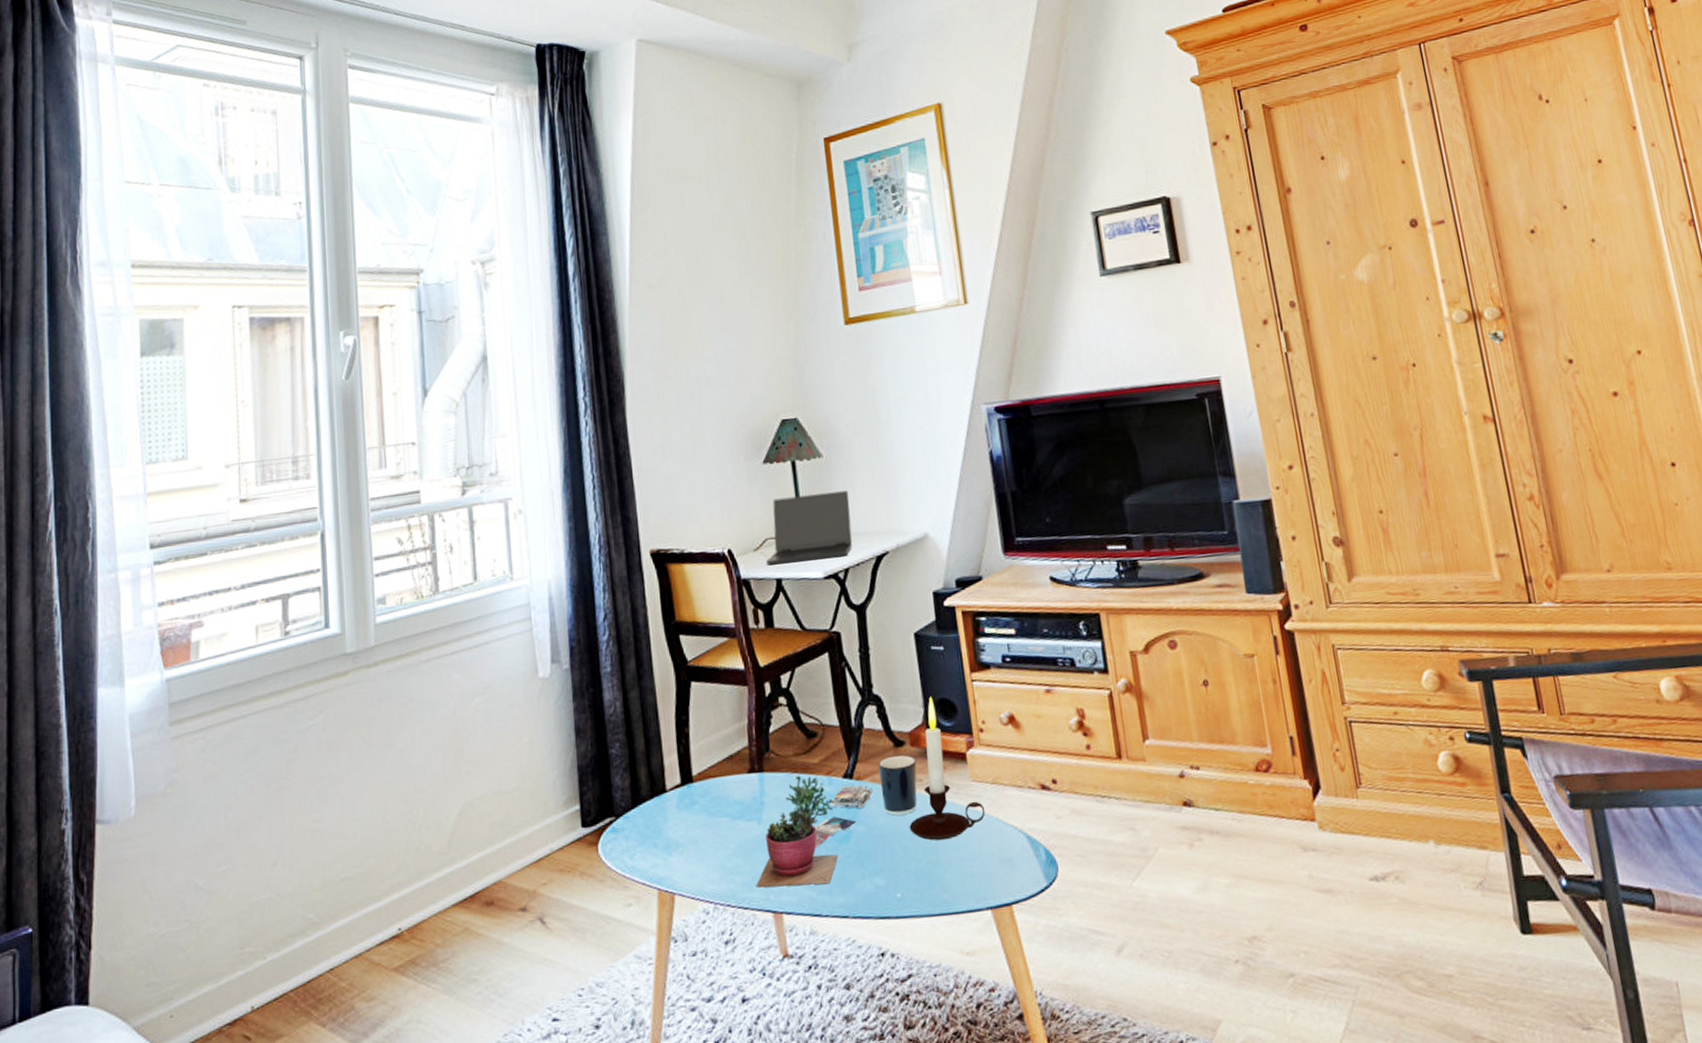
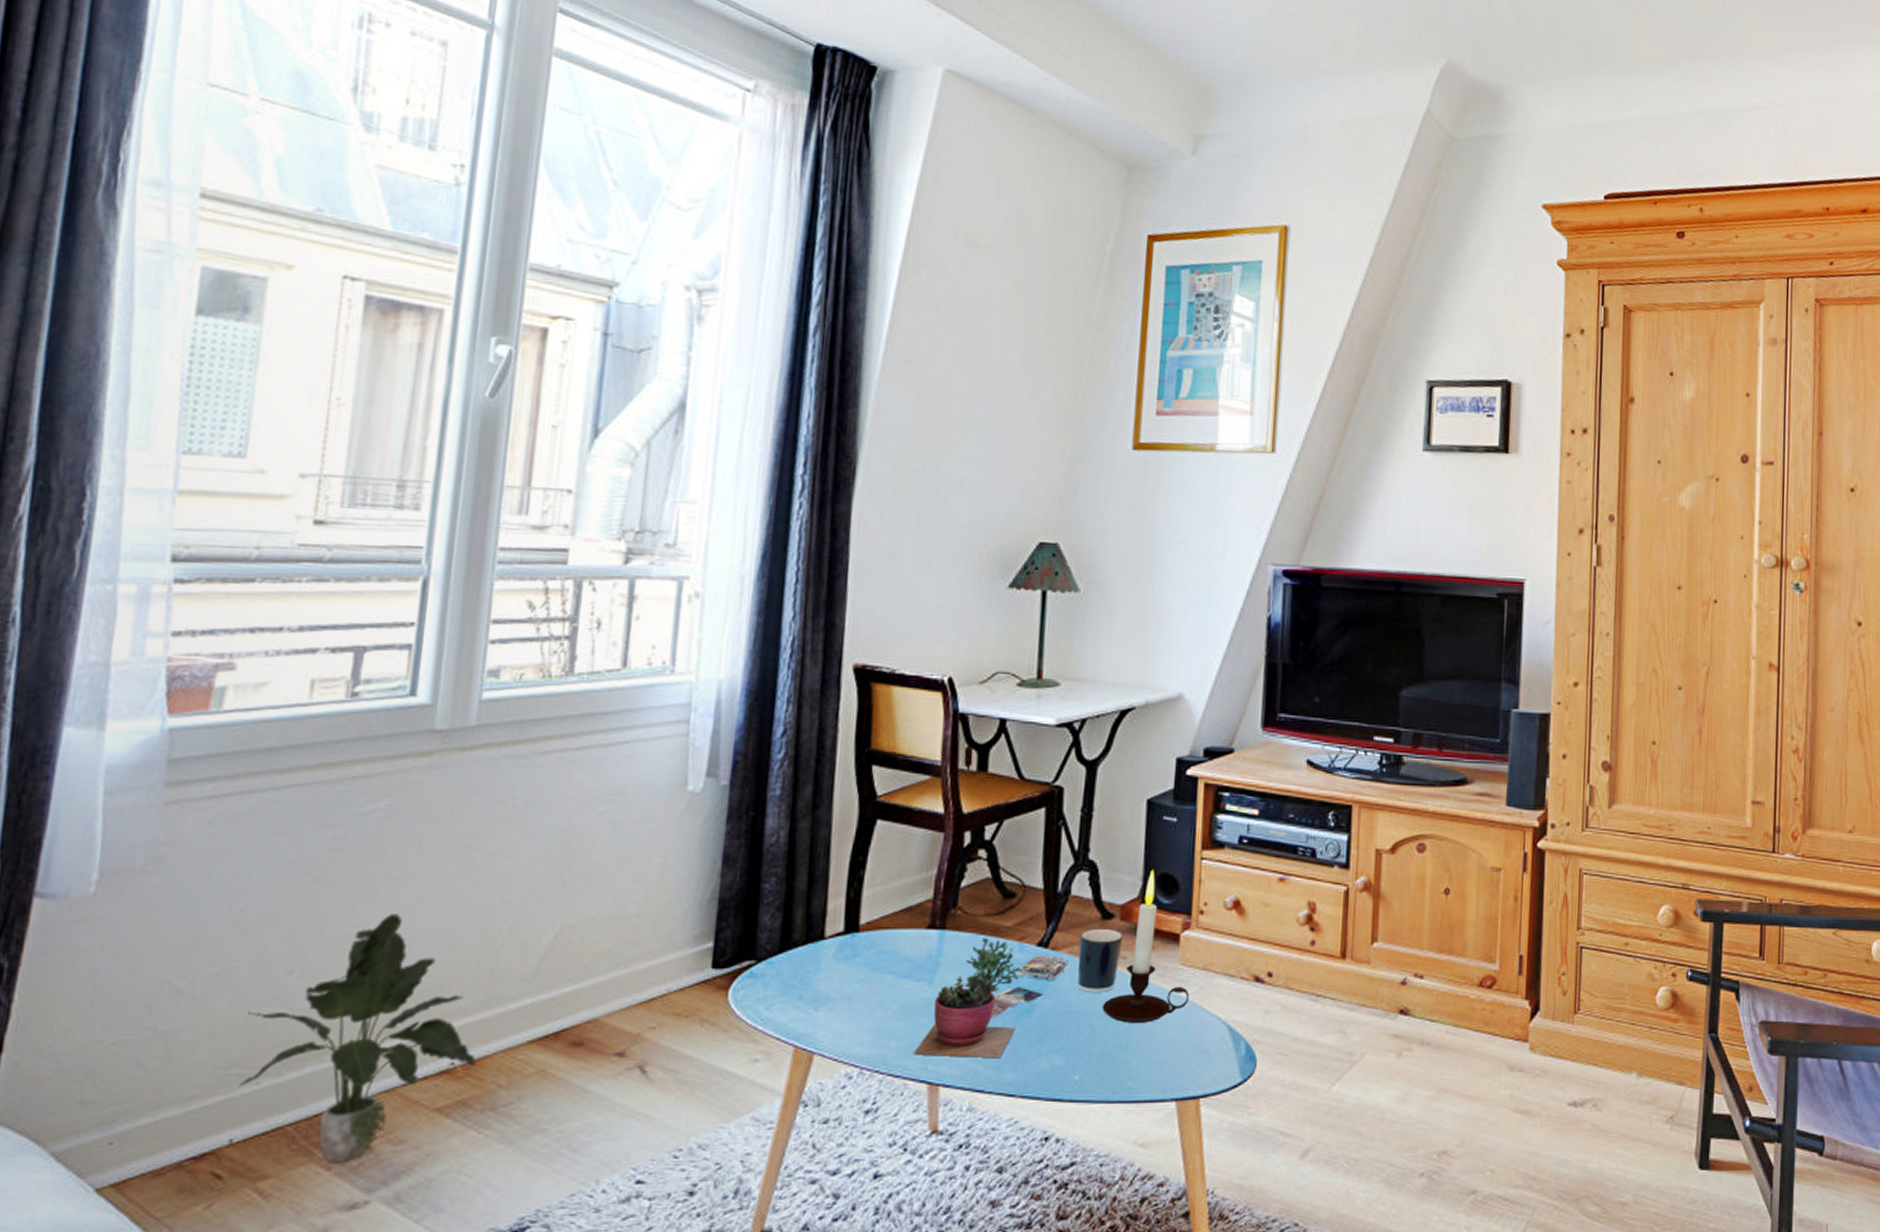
potted plant: none [250,807,416,1021] -> present [239,912,476,1163]
laptop: present [766,490,853,566] -> none [992,629,1102,706]

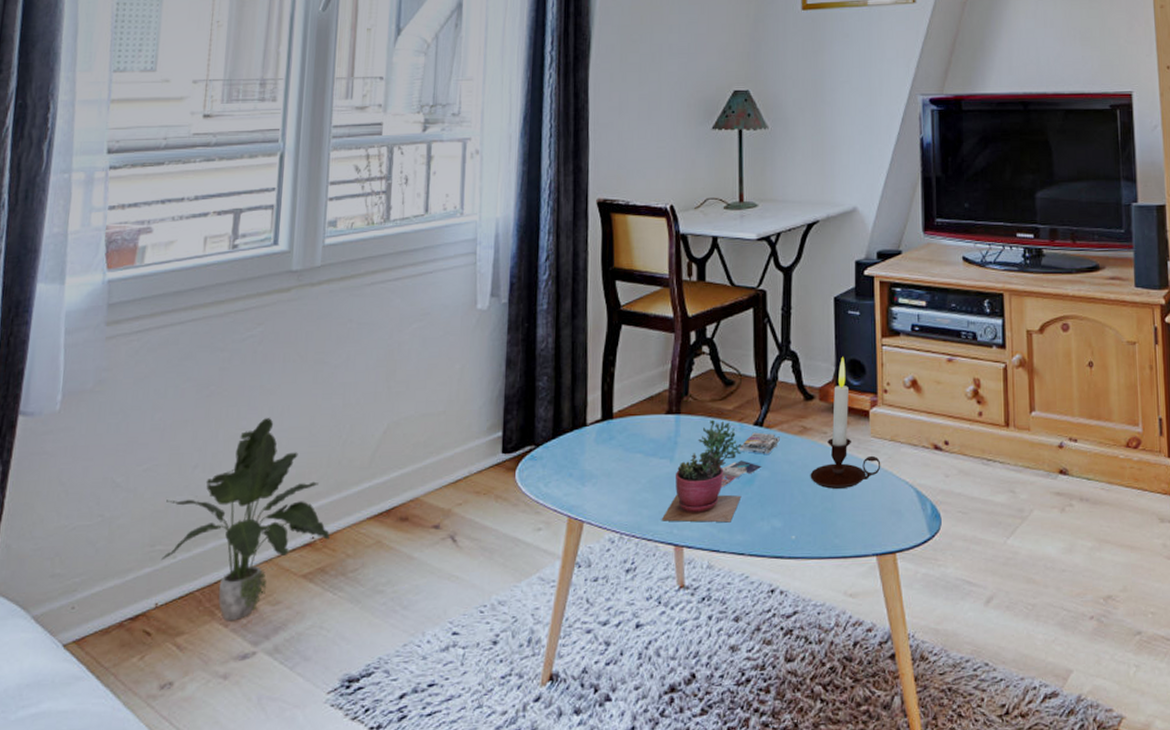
mug: present [1077,928,1124,992] -> none [787,408,824,464]

